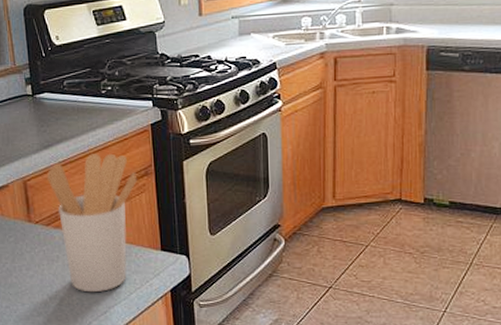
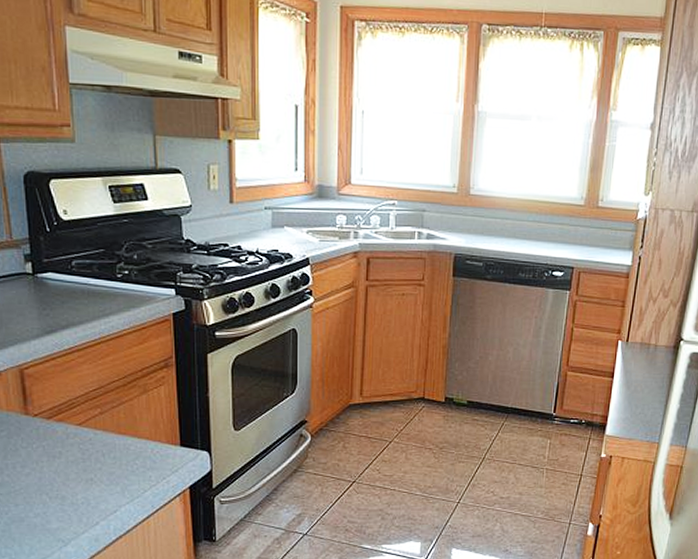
utensil holder: present [46,153,138,293] -> none [48,342,156,491]

